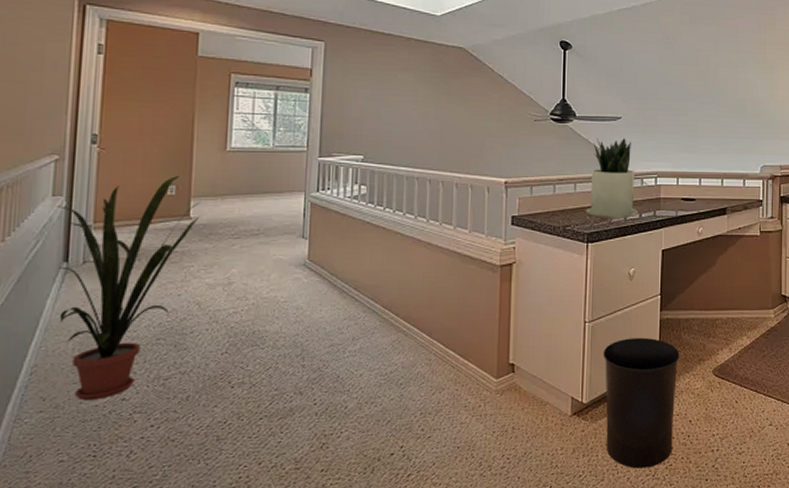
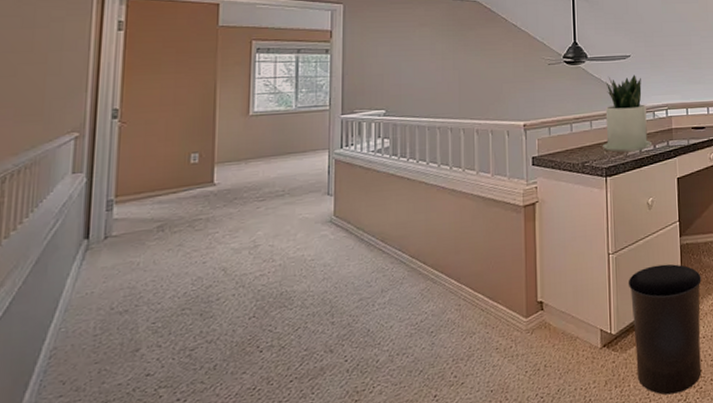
house plant: present [56,176,201,401] -> none [76,144,225,380]

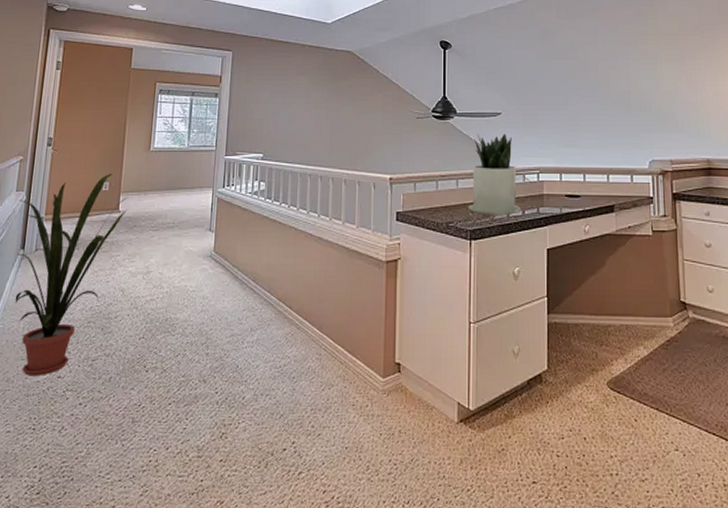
house plant: none [76,144,225,380] -> present [14,174,128,377]
waste bin: present [628,263,702,395] -> none [489,342,570,488]

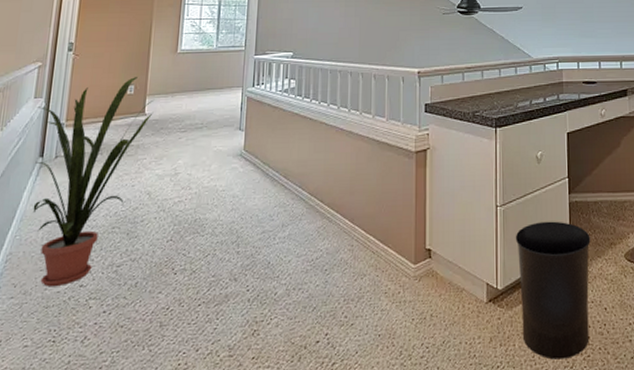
planter: present [467,133,522,216] -> none [492,26,543,104]
waste bin: none [489,342,570,488] -> present [515,221,591,360]

